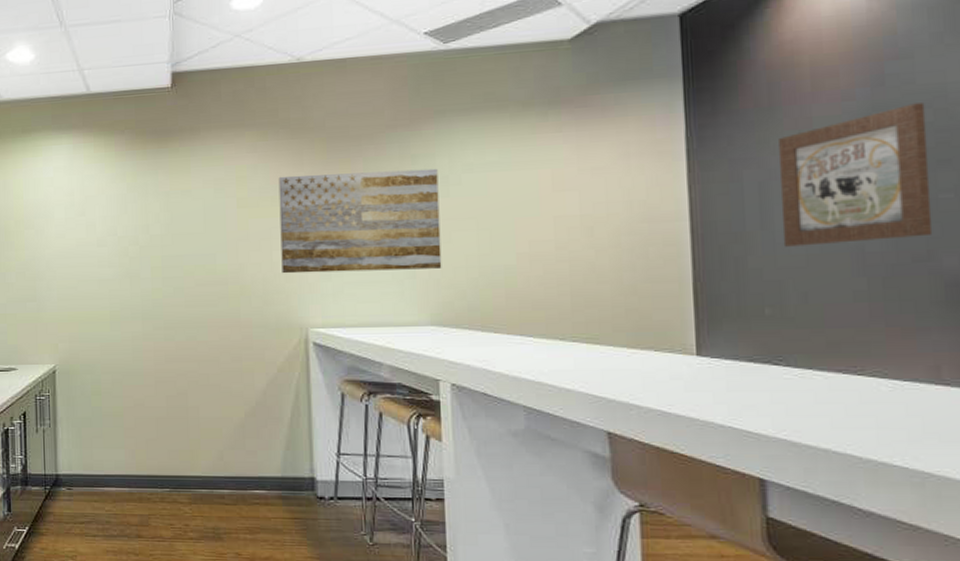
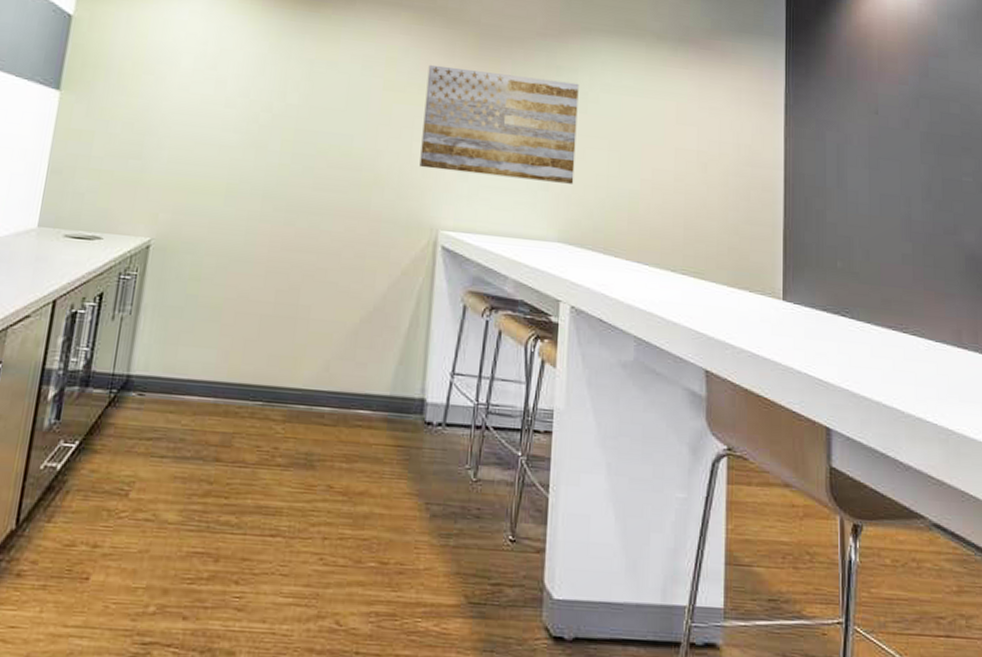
wall art: present [779,103,933,247] -> none [853,96,958,213]

